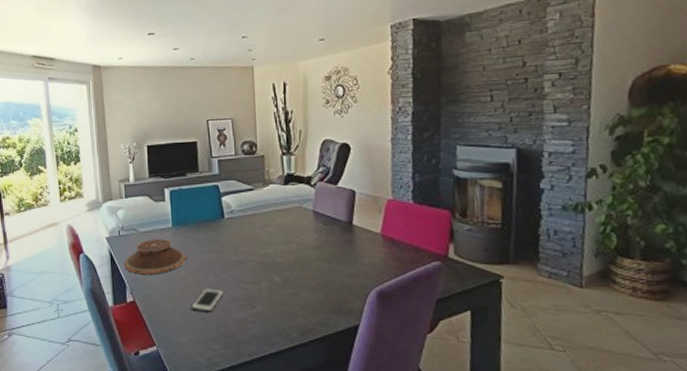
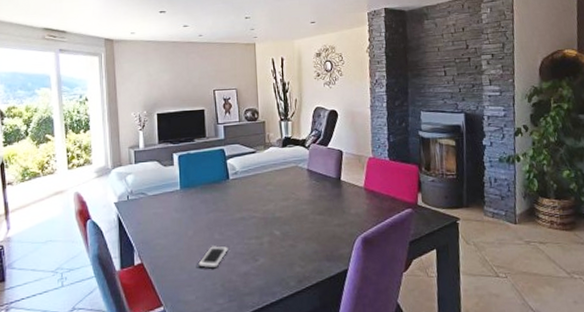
plate: present [123,239,186,274] -> none [131,201,193,237]

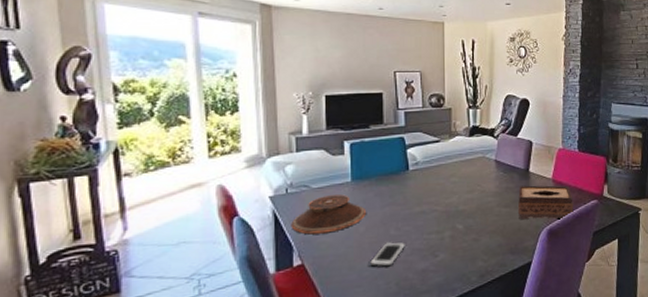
plate: none [131,201,193,237] -> present [290,194,366,235]
tissue box: none [331,193,388,228] -> present [518,185,574,220]

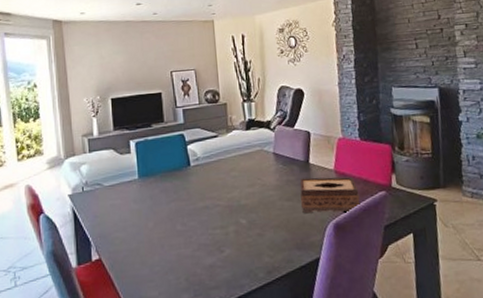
plate: present [290,194,366,235] -> none [88,191,153,231]
cell phone: present [370,241,405,267] -> none [160,236,192,262]

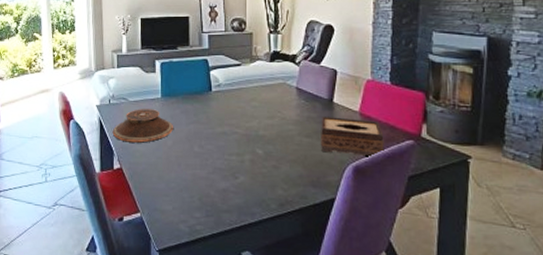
plate: none [88,191,153,231] -> present [112,109,173,143]

